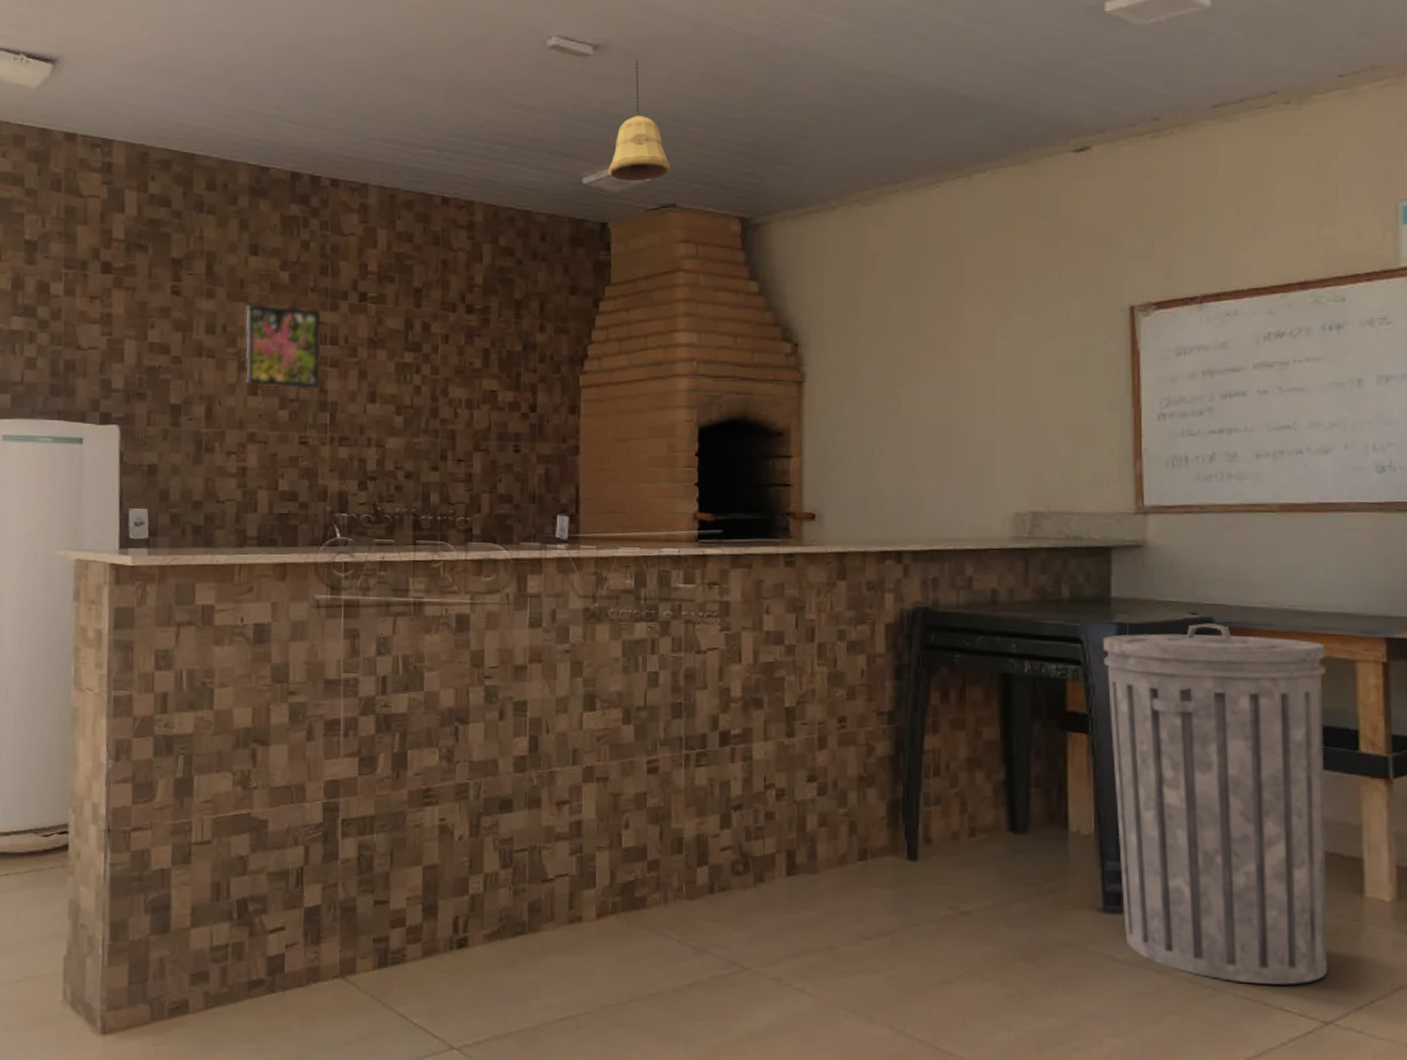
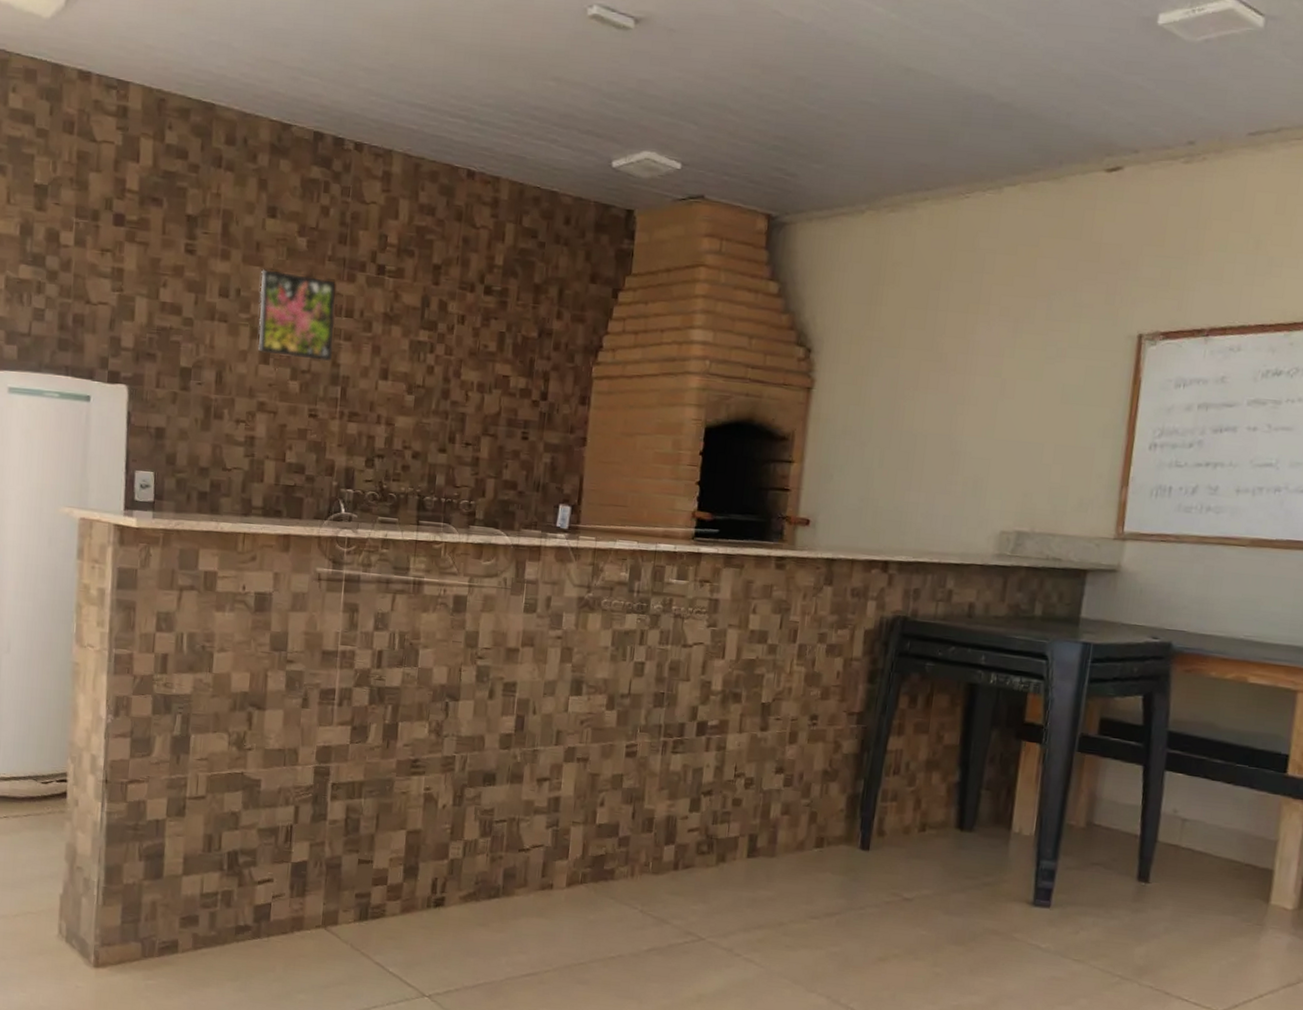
pendant light: present [608,60,671,182] -> none [638,38,703,169]
trash can: present [1102,623,1329,985] -> none [1049,647,1271,978]

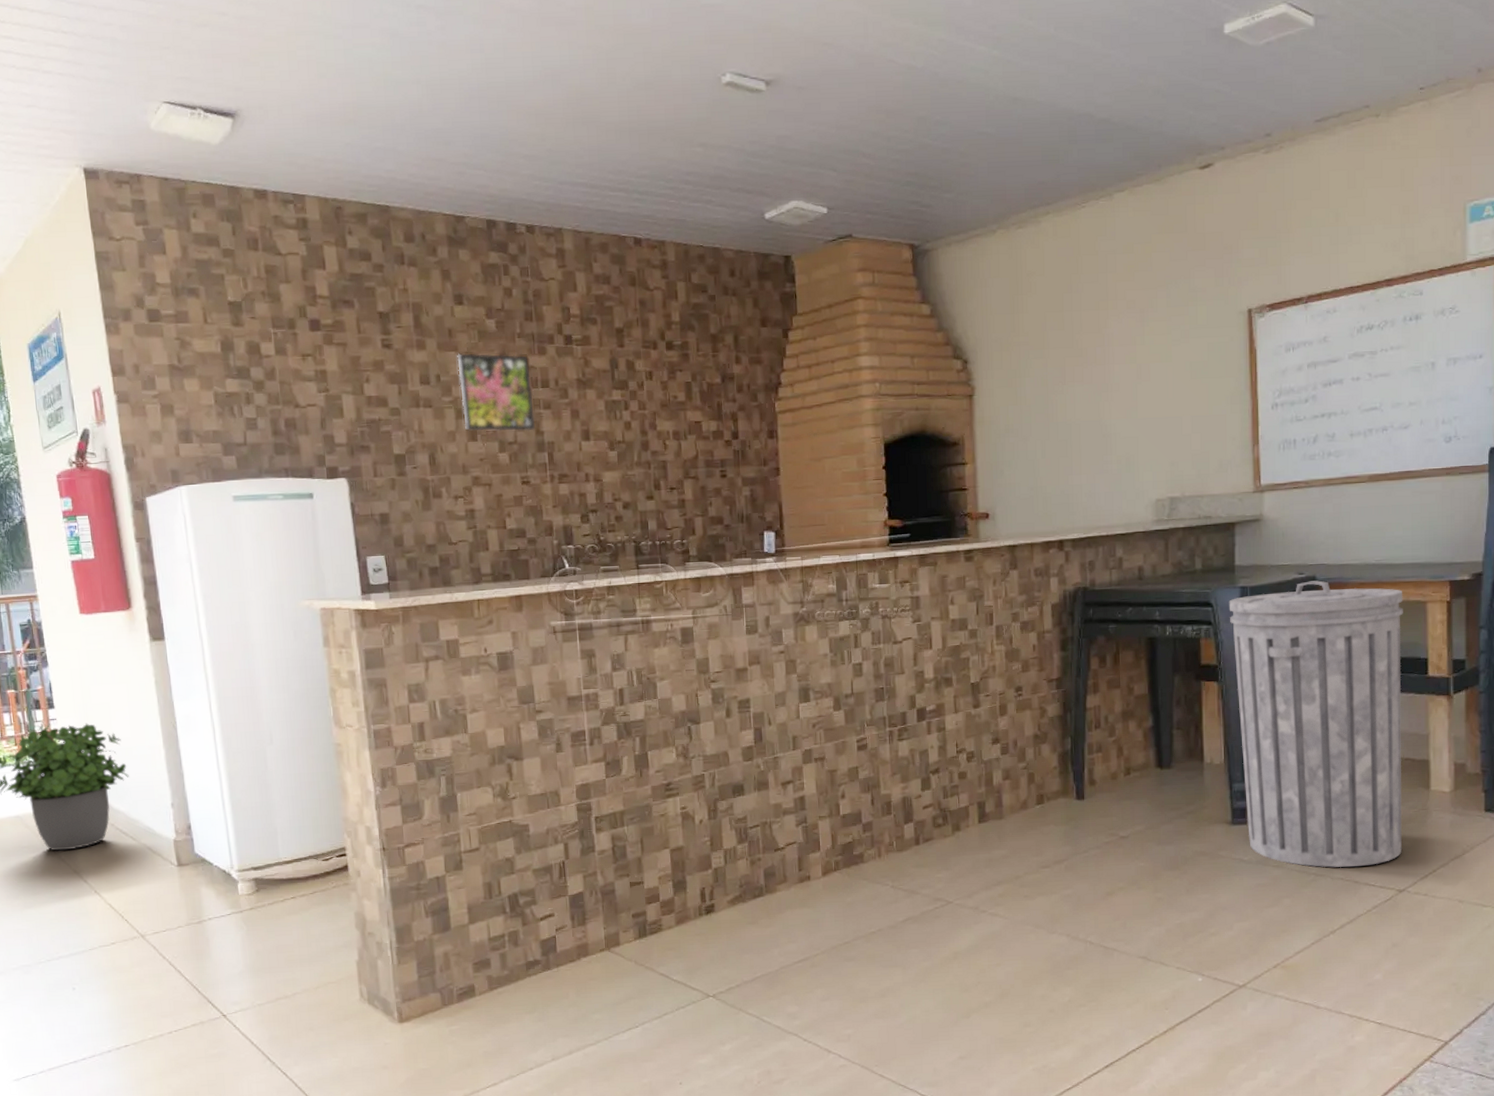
trash can: none [1049,647,1271,978] -> present [1229,580,1403,868]

